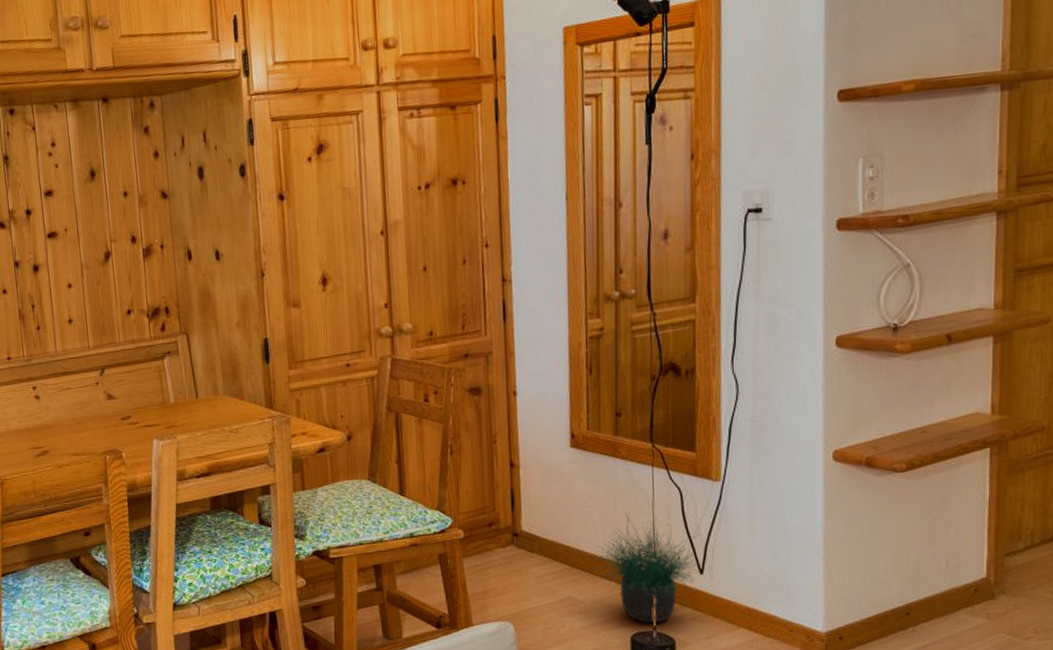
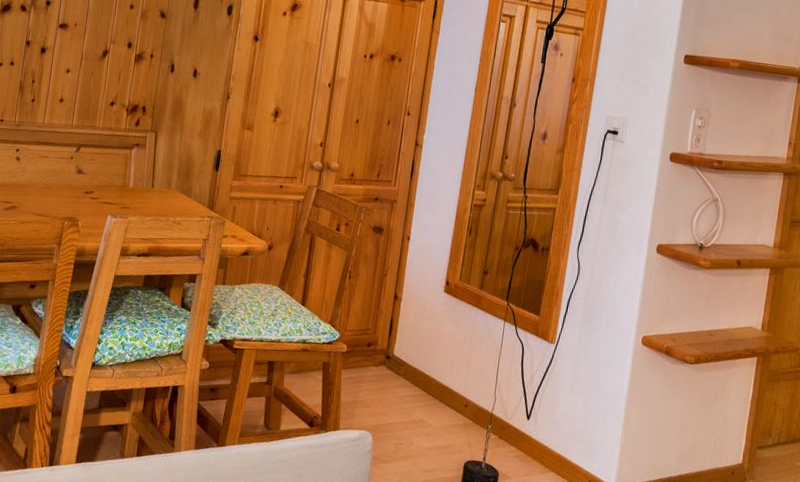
potted plant: present [590,514,706,624] -> none [442,357,533,455]

